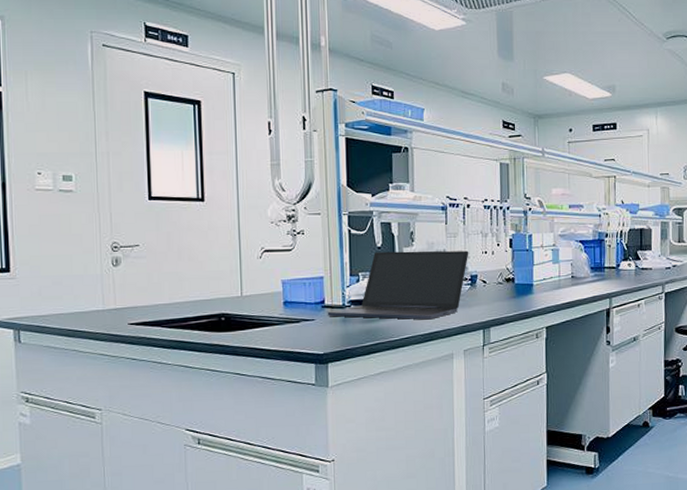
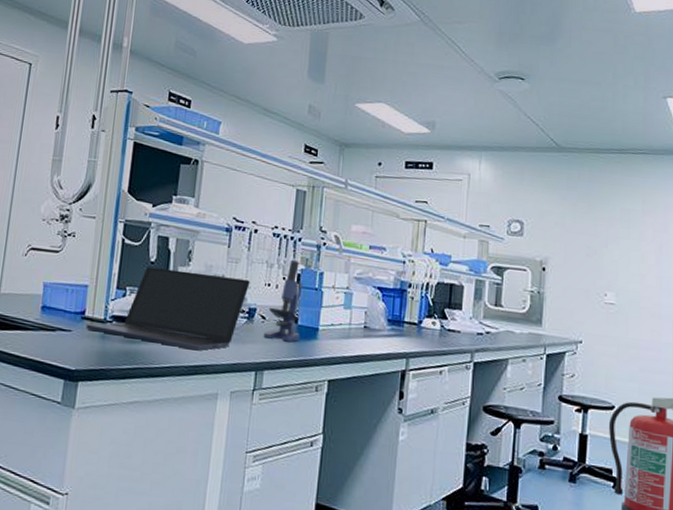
microscope: none [486,227,518,300] -> present [263,259,303,342]

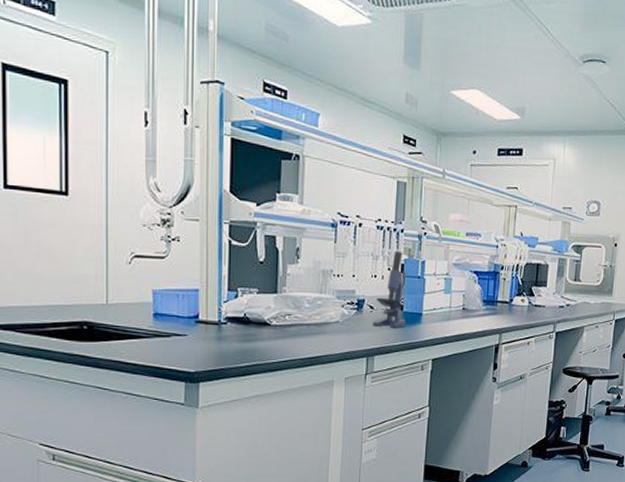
laptop: present [86,267,250,351] -> none [201,267,358,343]

